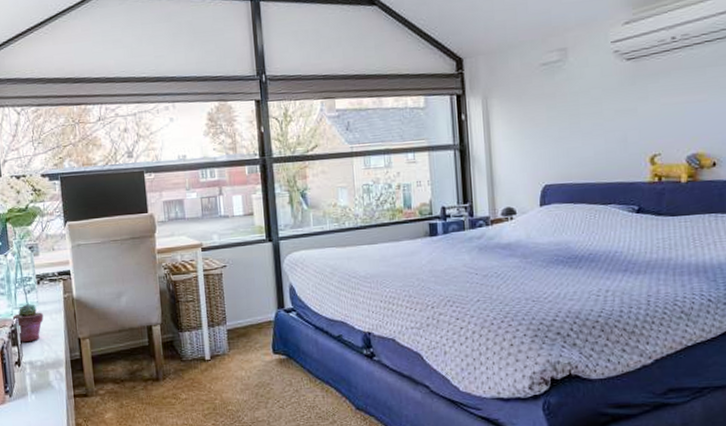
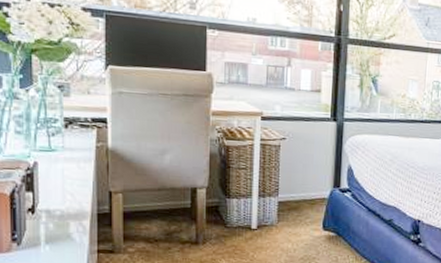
potted succulent: present [12,304,44,343] -> none [29,147,69,189]

